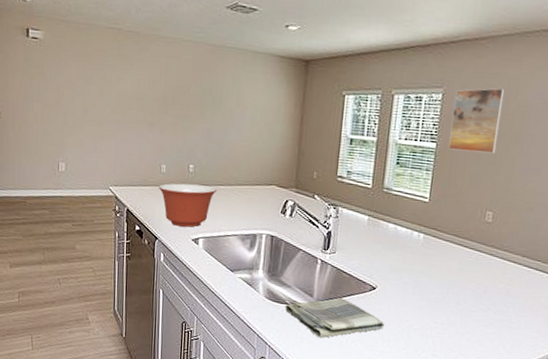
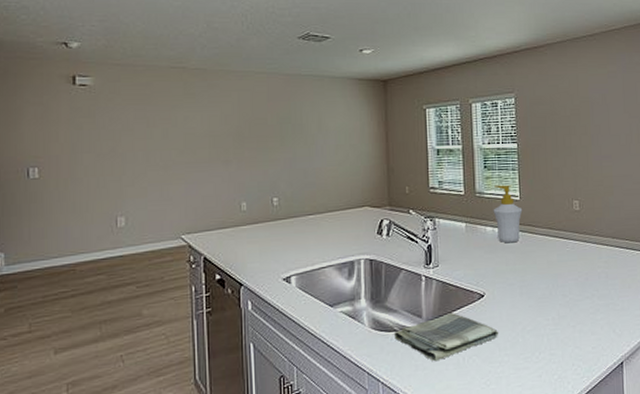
mixing bowl: present [158,183,218,227] -> none [239,217,307,267]
soap bottle: none [398,183,430,244] -> present [493,184,523,243]
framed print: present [448,87,505,154] -> none [525,87,570,148]

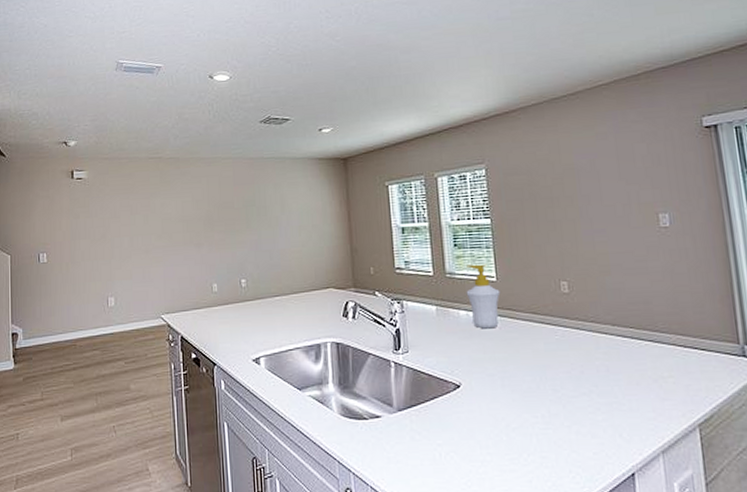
dish towel: present [394,312,499,362] -> none [364,402,479,455]

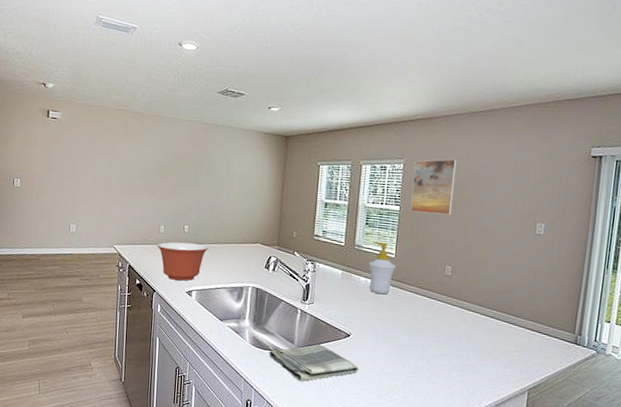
mixing bowl: none [211,299,273,347] -> present [157,242,209,281]
dish towel: none [364,402,479,455] -> present [269,343,359,382]
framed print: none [497,154,554,223] -> present [410,158,457,215]

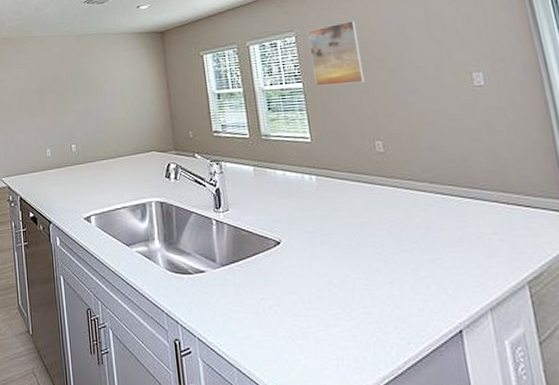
mixing bowl: present [157,242,209,281] -> none [46,162,101,207]
dish towel: present [269,343,359,382] -> none [189,258,301,309]
soap bottle: present [368,241,396,295] -> none [281,125,316,188]

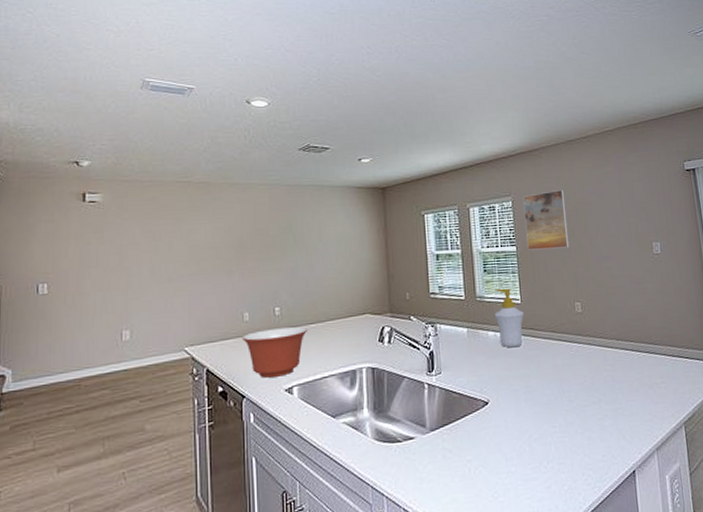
mixing bowl: none [46,162,101,207] -> present [241,327,308,378]
soap bottle: none [281,125,316,188] -> present [494,287,524,348]

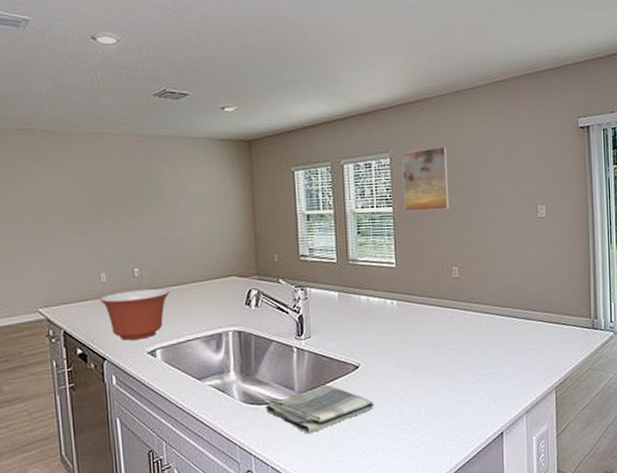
dish towel: none [398,420,505,474] -> present [266,384,375,435]
soap bottle: present [494,287,524,348] -> none [367,251,399,313]

